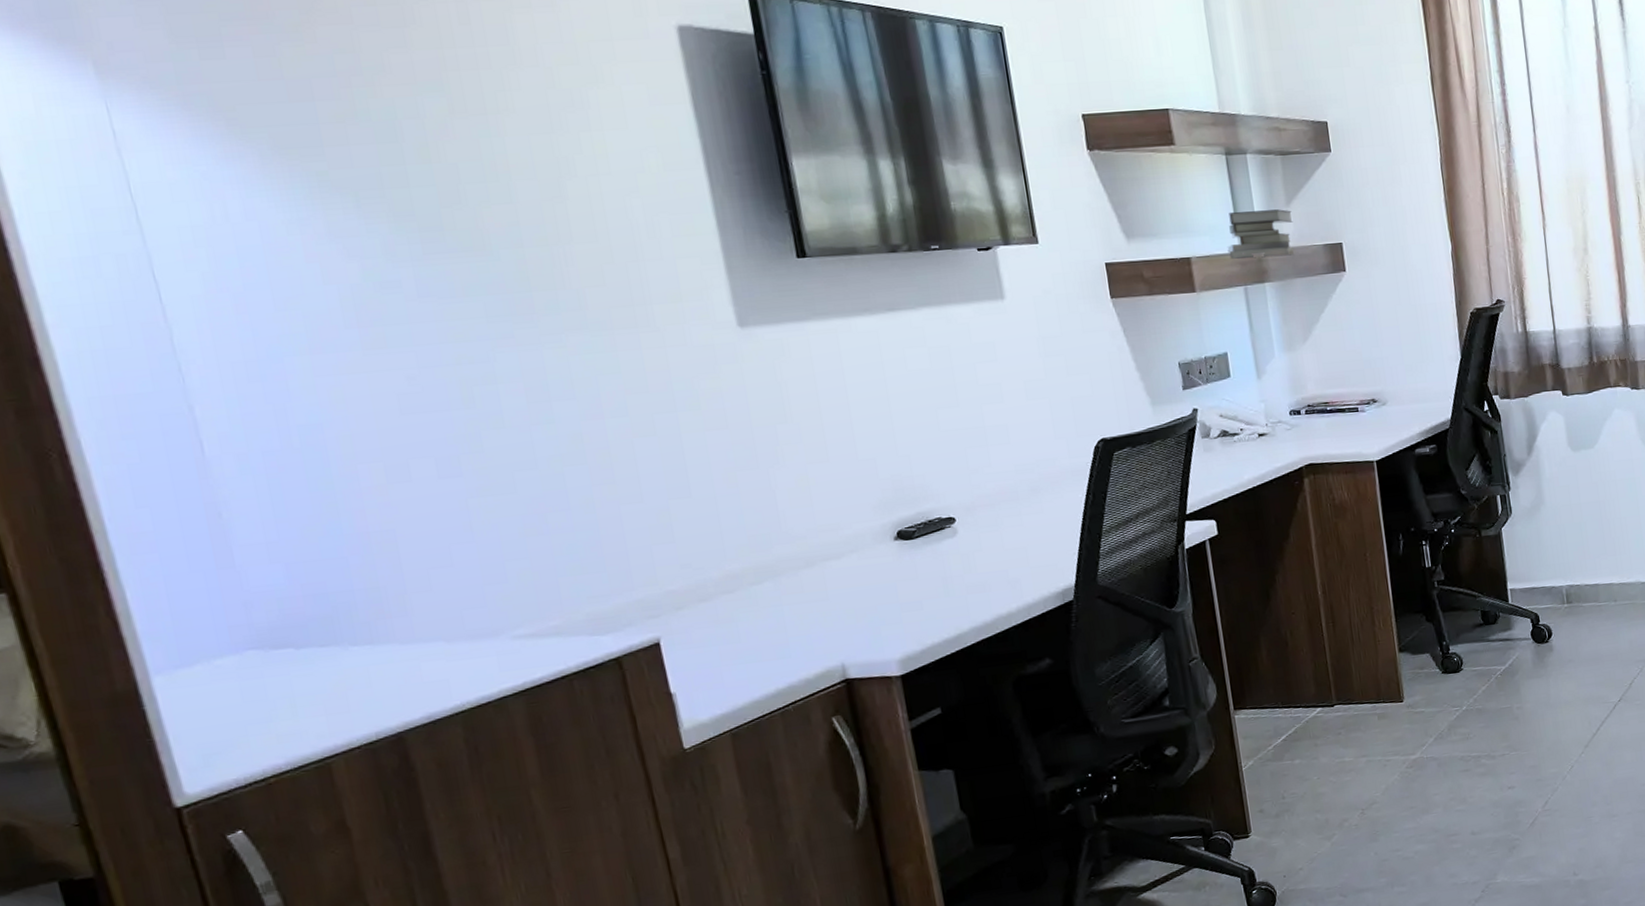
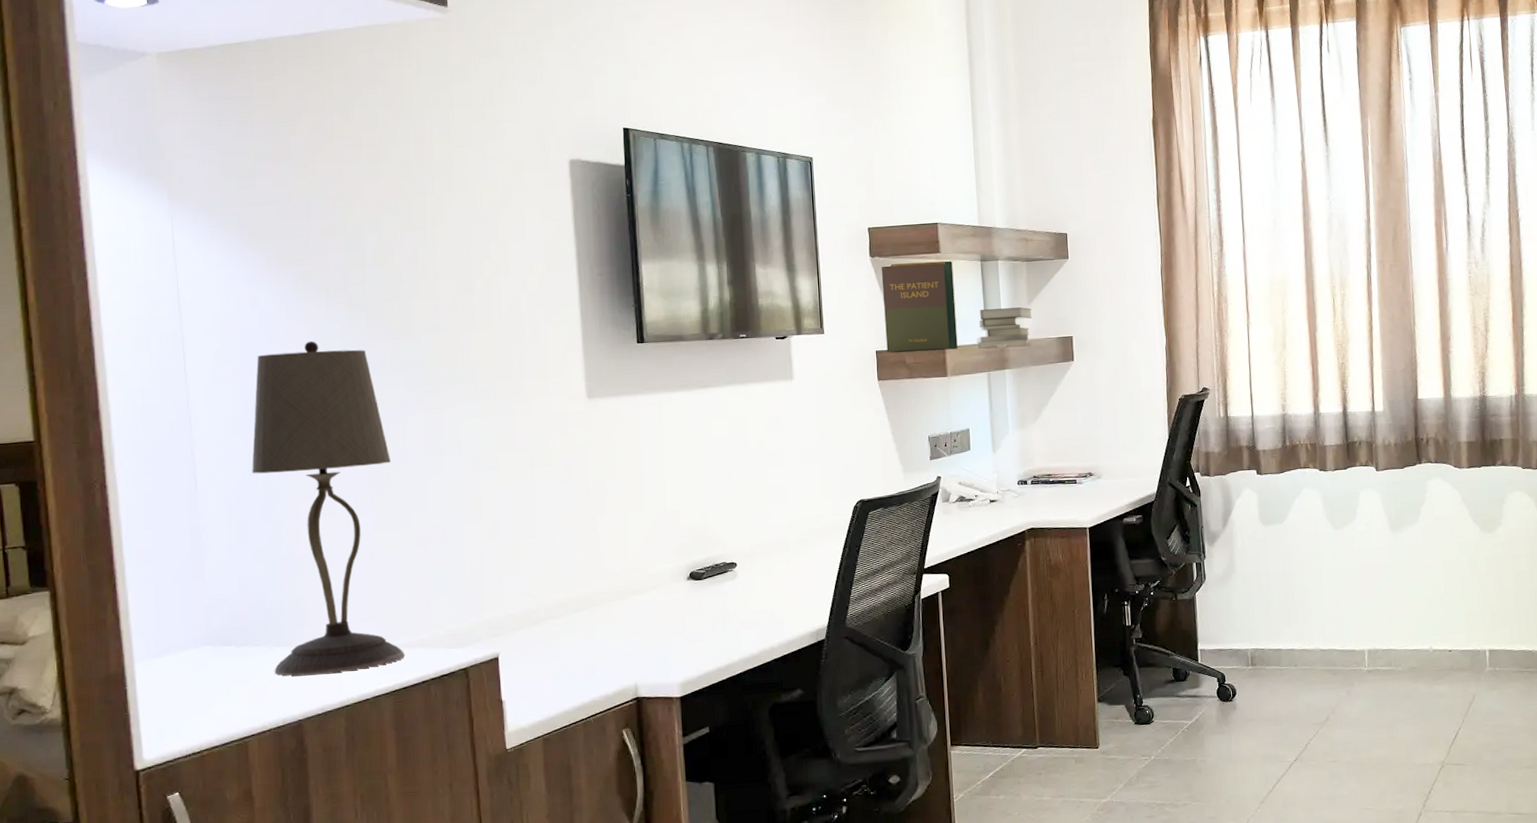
table lamp: none [265,261,534,681] -> present [252,341,406,676]
books: none [1102,154,1206,266] -> present [881,260,958,353]

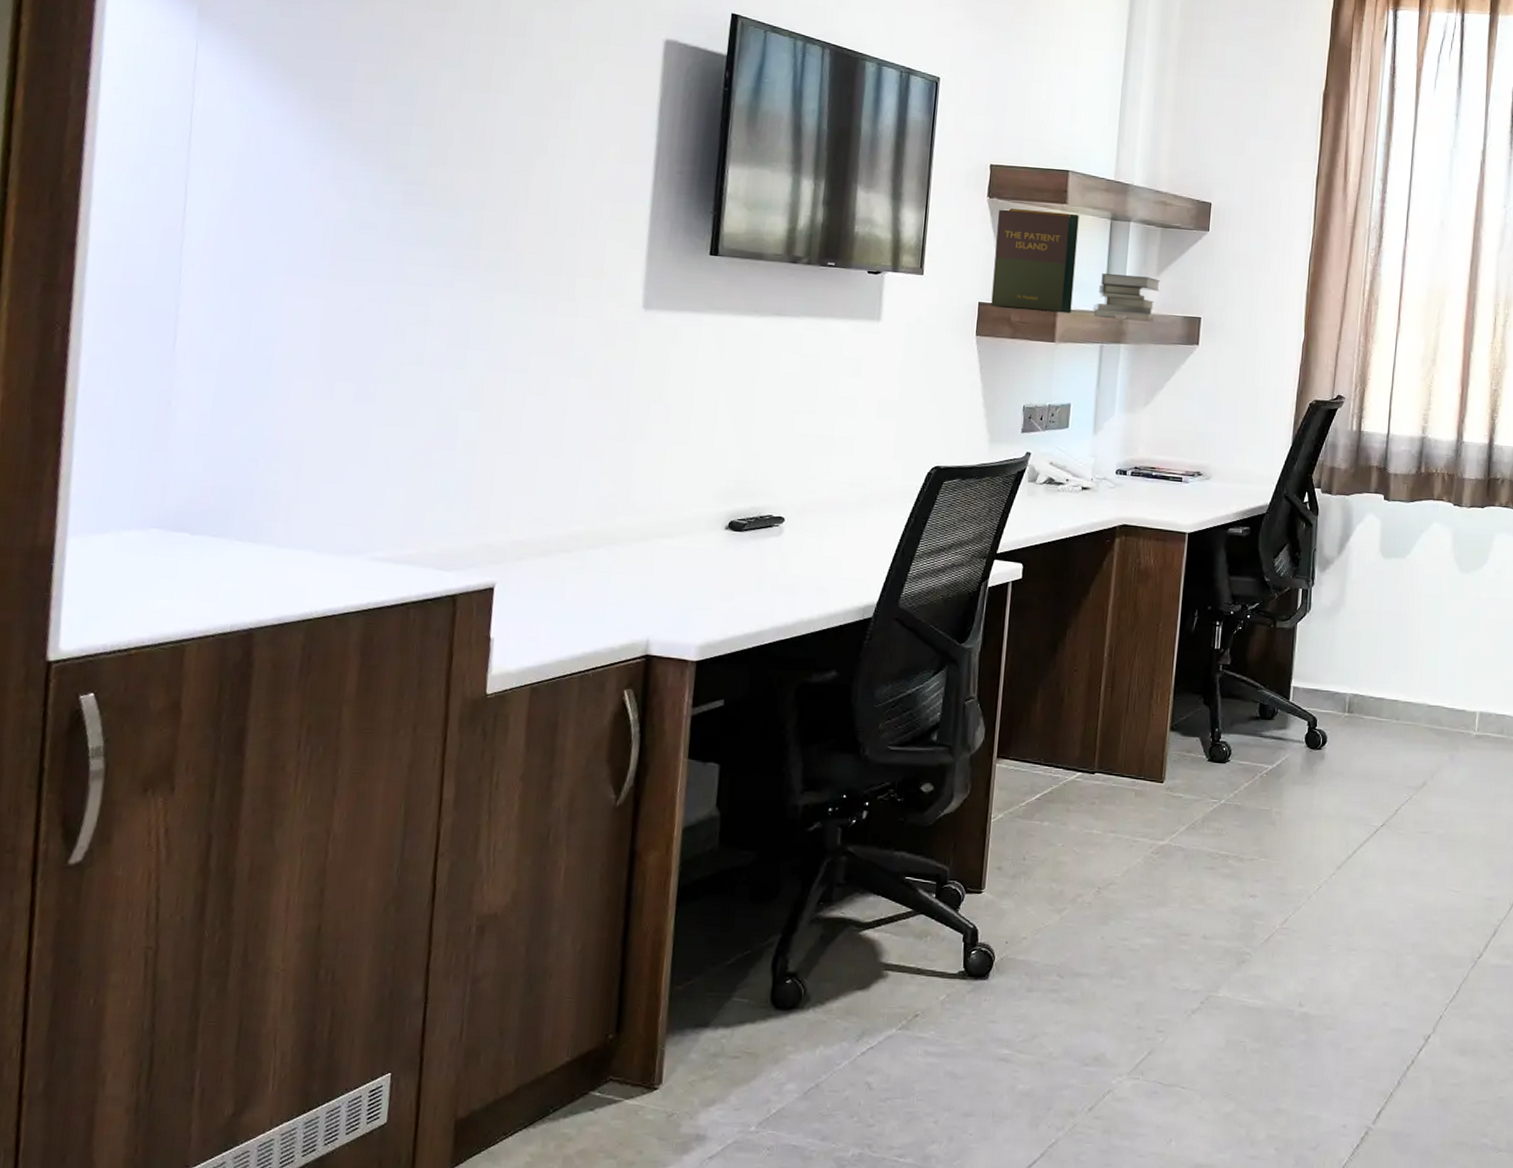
table lamp: present [252,341,406,676] -> none [230,199,407,581]

